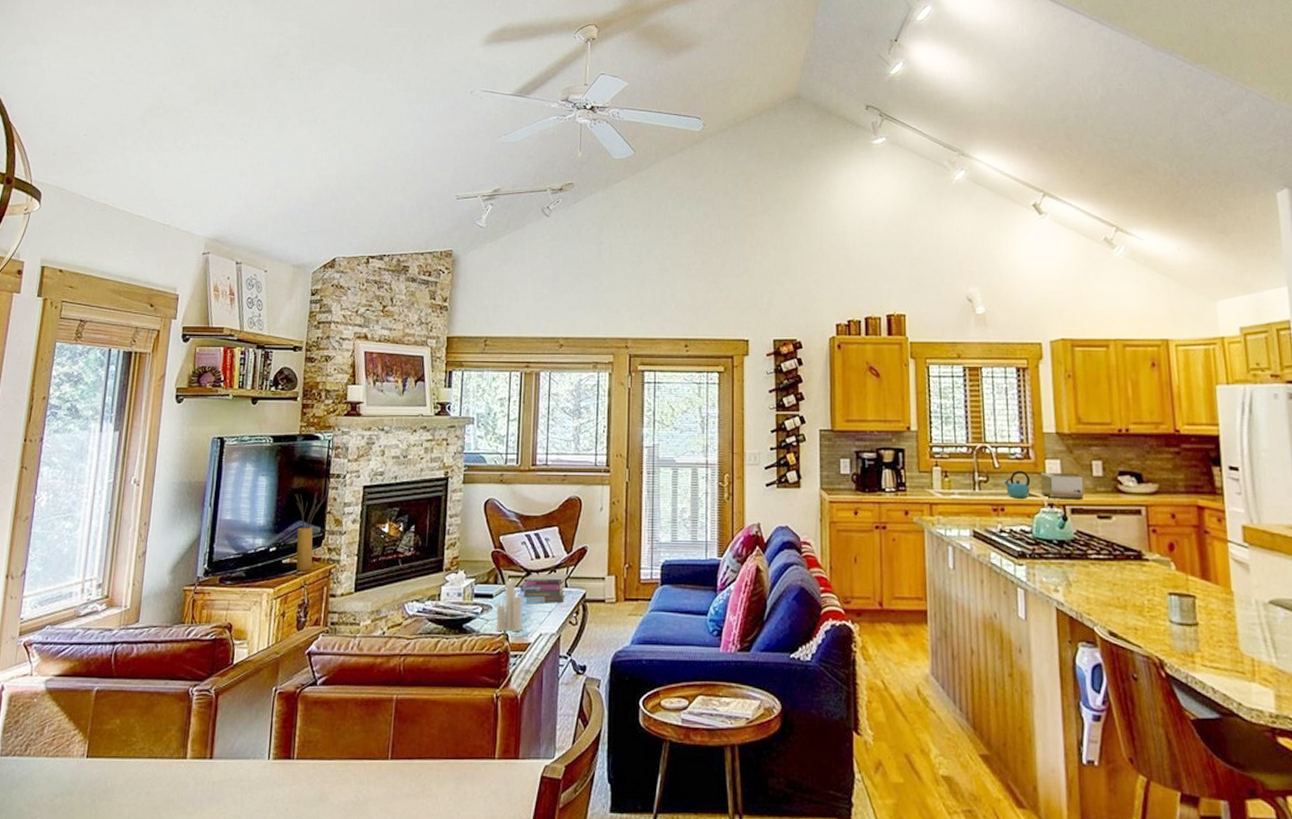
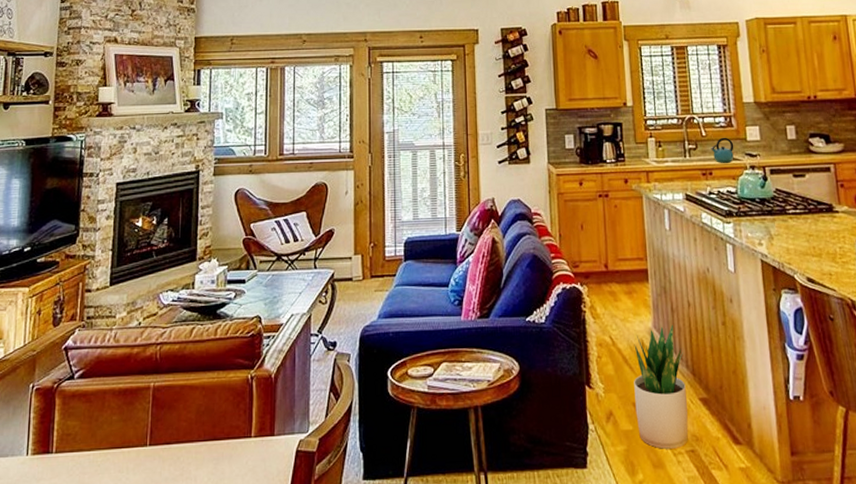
vase: present [293,491,327,572] -> none [47,191,80,270]
candle: present [496,578,523,632] -> none [249,263,275,315]
books: present [520,574,568,604] -> none [271,256,317,287]
planter: none [907,672,967,807] -> present [634,324,689,449]
toaster: present [1041,472,1084,500] -> none [742,137,781,162]

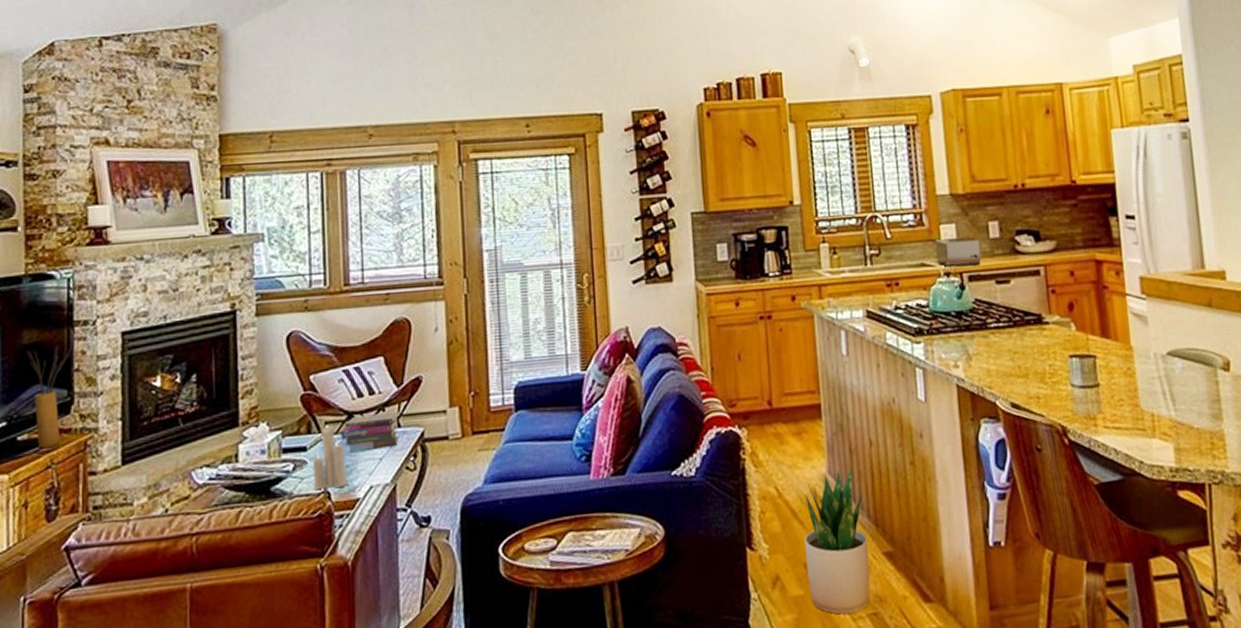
vase: none [47,191,80,270] -> present [24,345,72,449]
candle: none [249,263,275,315] -> present [312,425,348,491]
books: none [271,256,317,287] -> present [341,412,400,453]
kettle: present [710,137,734,164] -> none [897,238,925,272]
toaster: none [742,137,781,162] -> present [935,236,981,268]

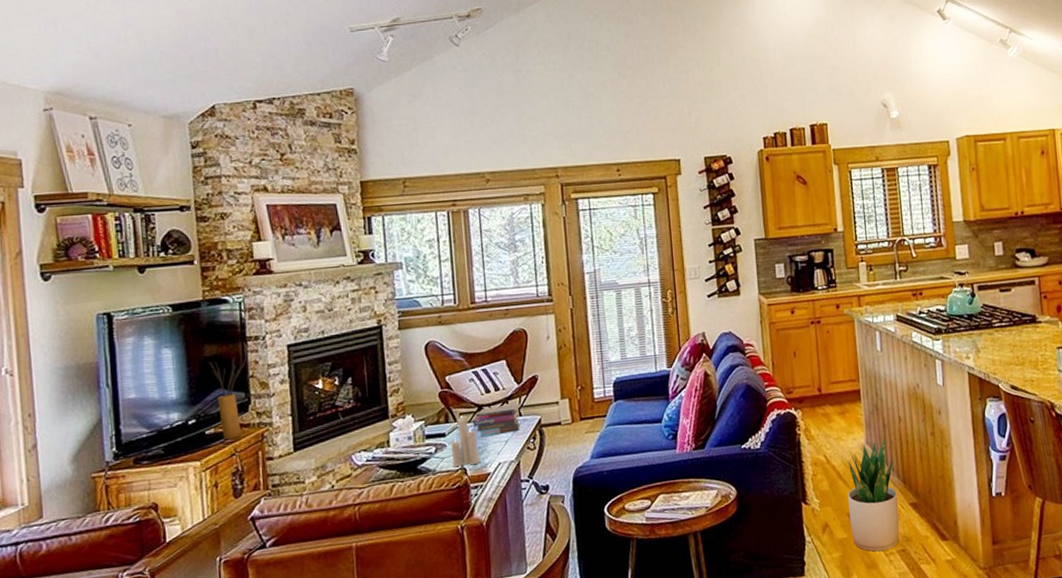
toaster: present [935,236,981,268] -> none [952,254,988,280]

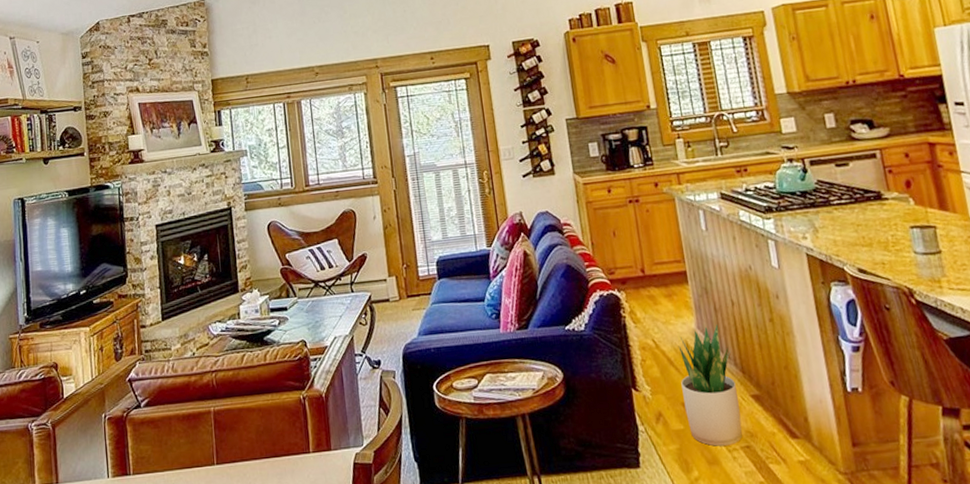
vase: present [207,356,246,441] -> none [94,235,124,309]
candle: present [451,415,481,468] -> none [292,291,318,340]
books: present [473,404,521,438] -> none [310,280,353,312]

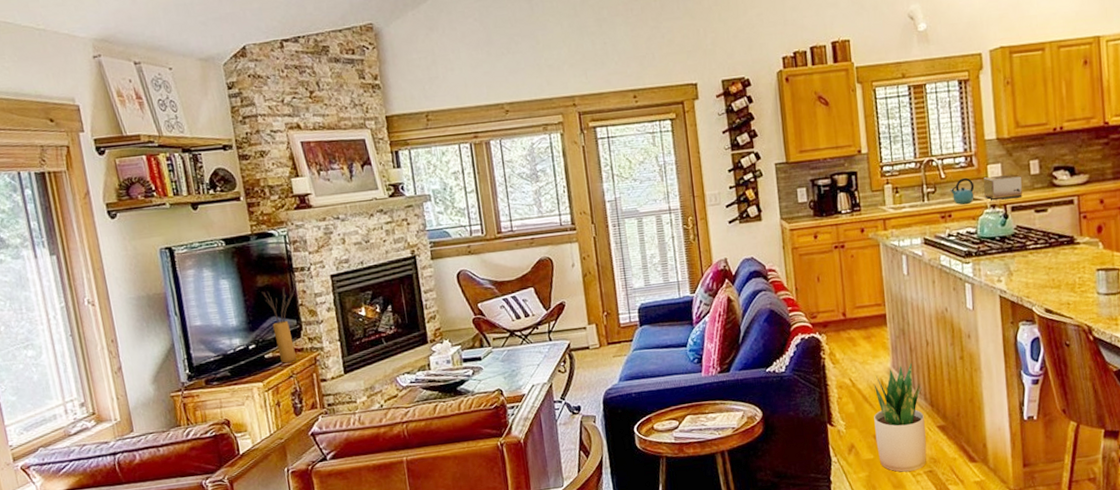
vase: none [94,235,124,309] -> present [260,286,296,364]
kettle: none [743,131,770,160] -> present [950,177,975,206]
toaster: none [777,127,820,155] -> present [983,173,1023,201]

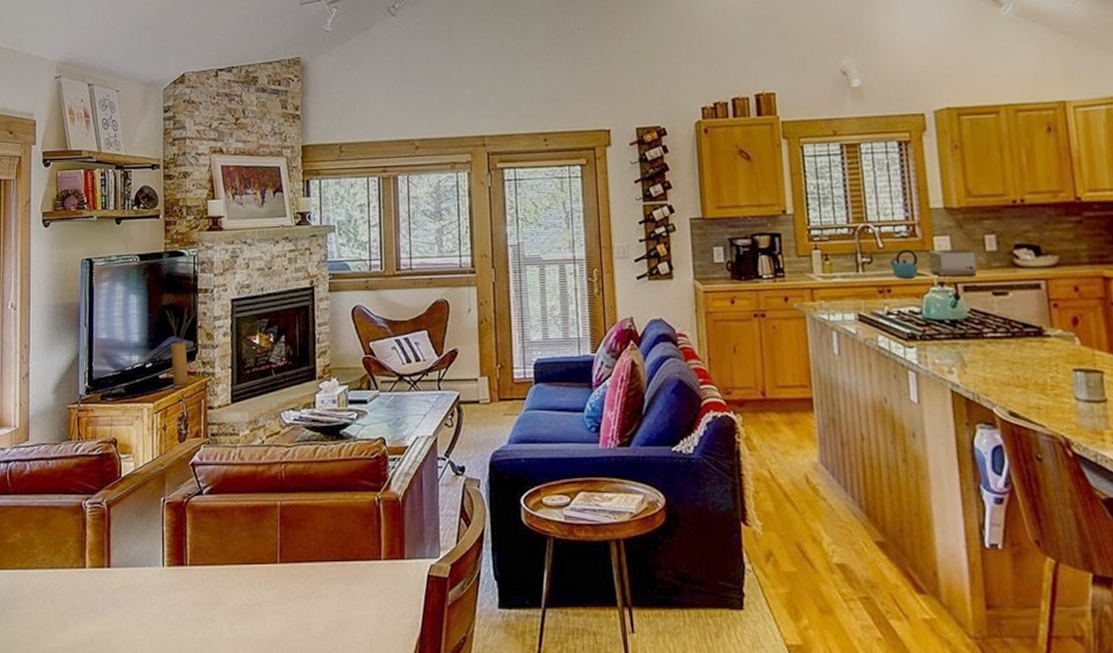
planter: present [873,363,927,472] -> none [797,459,862,594]

